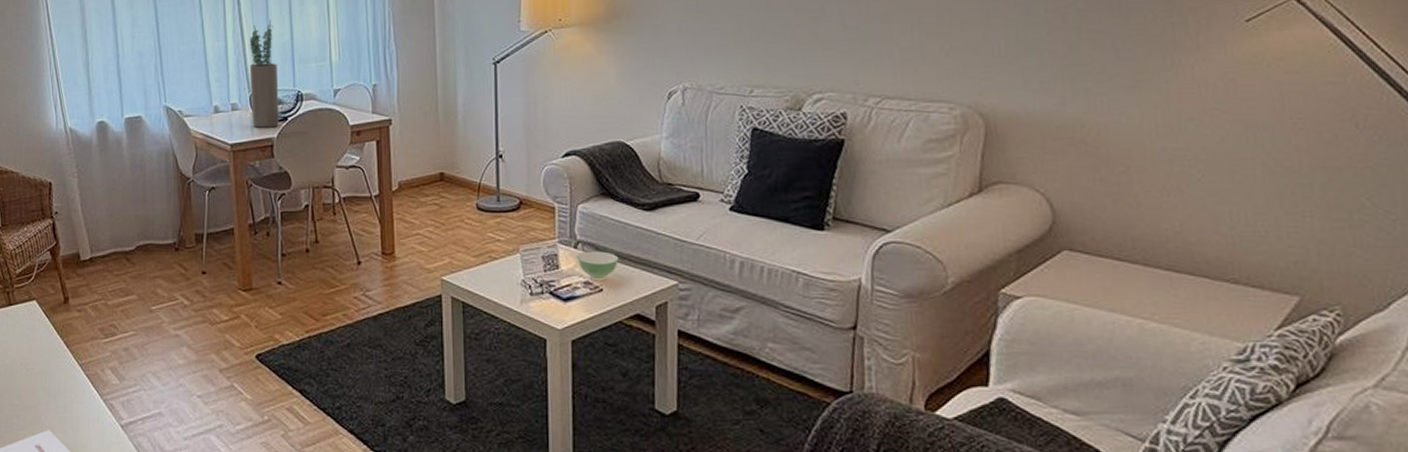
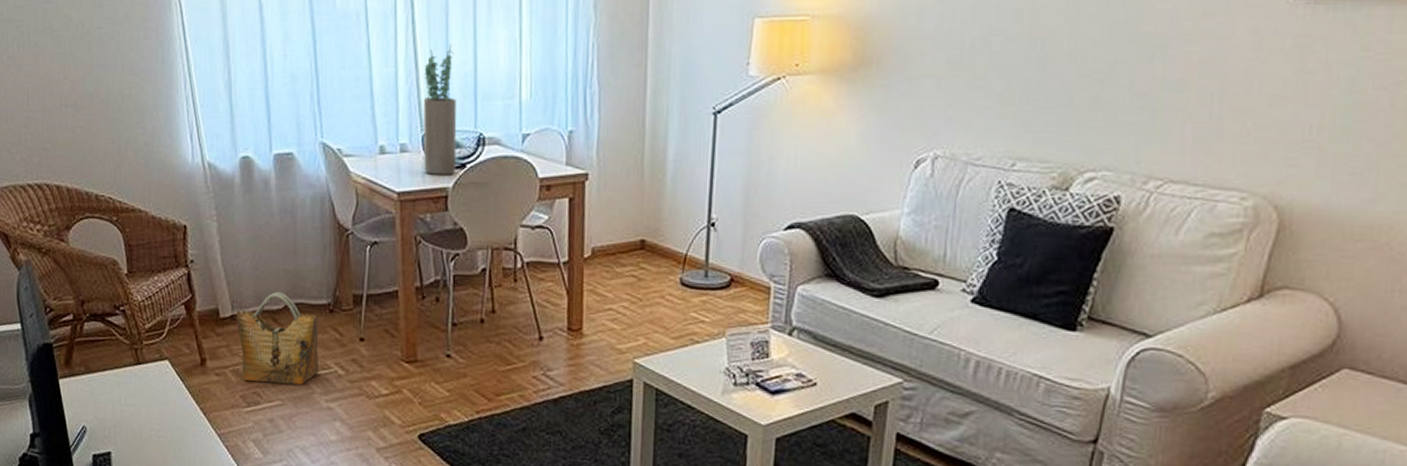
grocery bag: none [94,235,167,316] -> present [235,292,319,385]
bowl: present [577,251,619,281] -> none [790,339,839,374]

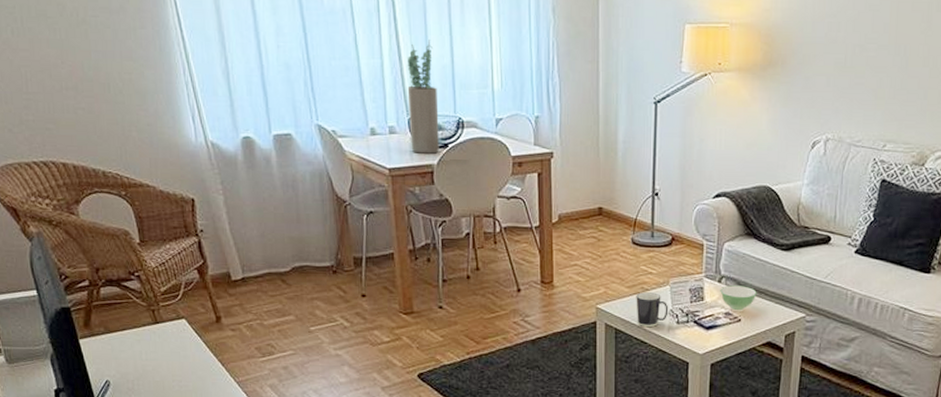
grocery bag: present [235,292,319,385] -> none [246,256,327,336]
mug: none [683,345,724,389] -> present [636,292,669,328]
bowl: none [790,339,839,374] -> present [720,285,757,312]

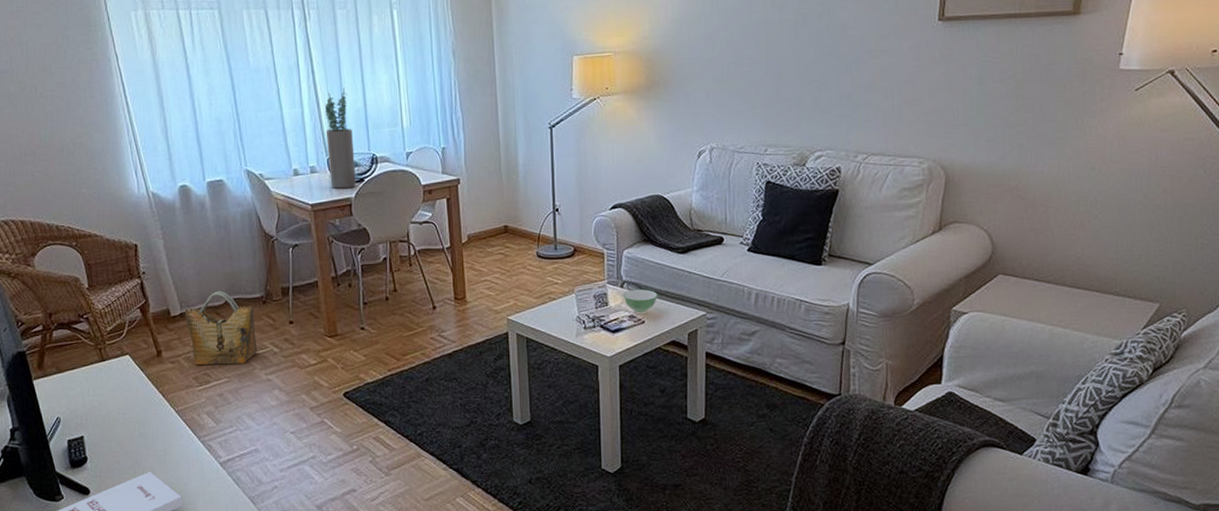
grocery bag: none [246,256,327,336] -> present [184,291,258,366]
mug: present [636,292,669,328] -> none [544,301,576,335]

